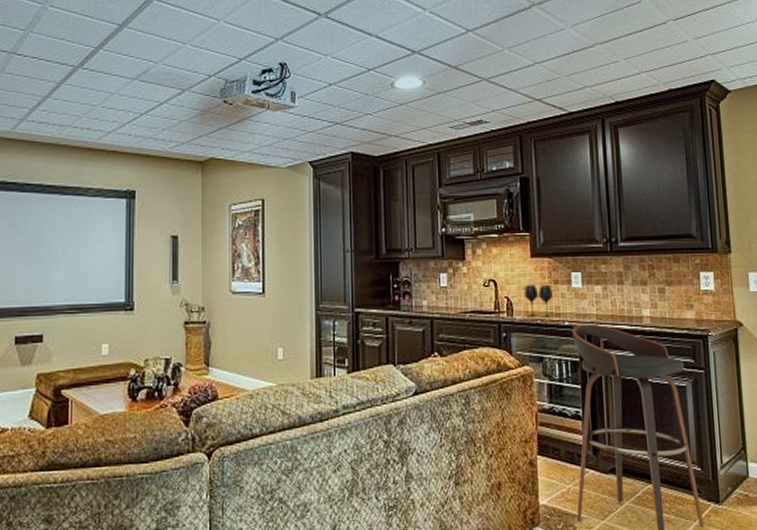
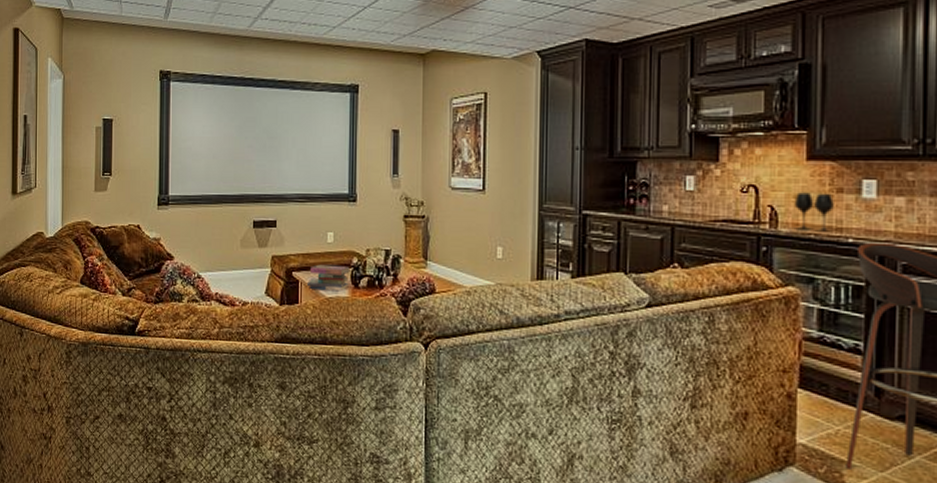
books: none [79,378,127,408] -> present [307,264,350,292]

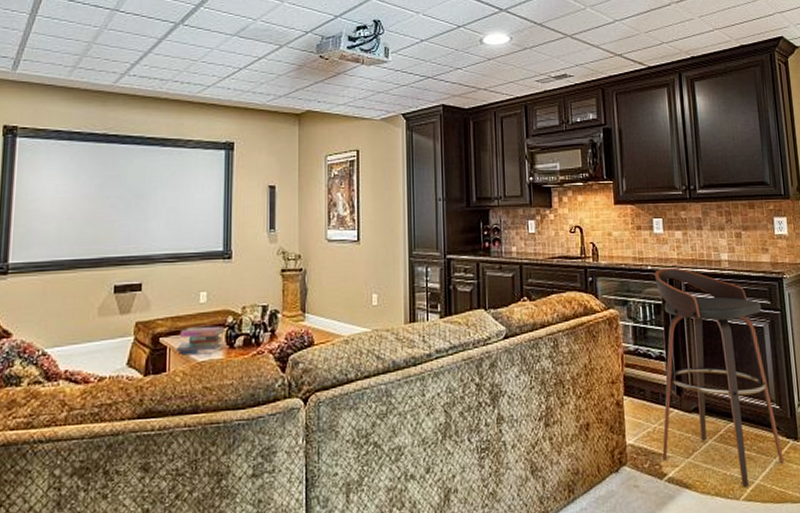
wine glass: present [794,192,835,232] -> none [608,230,638,263]

